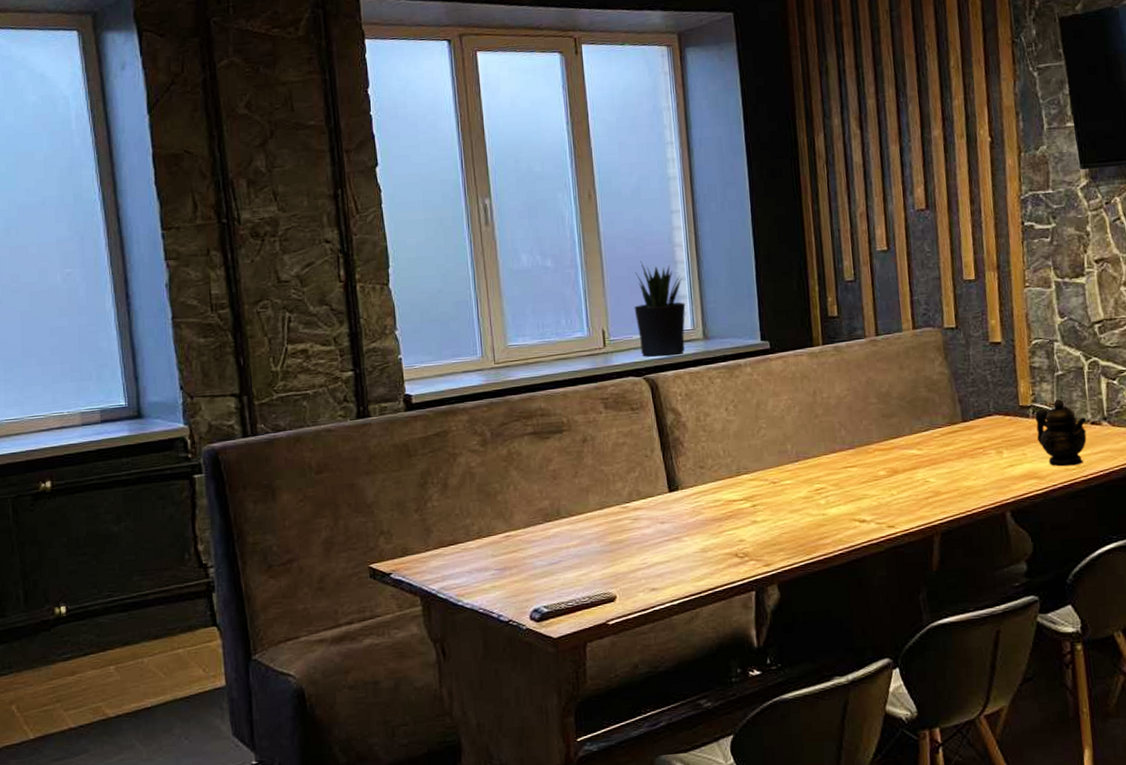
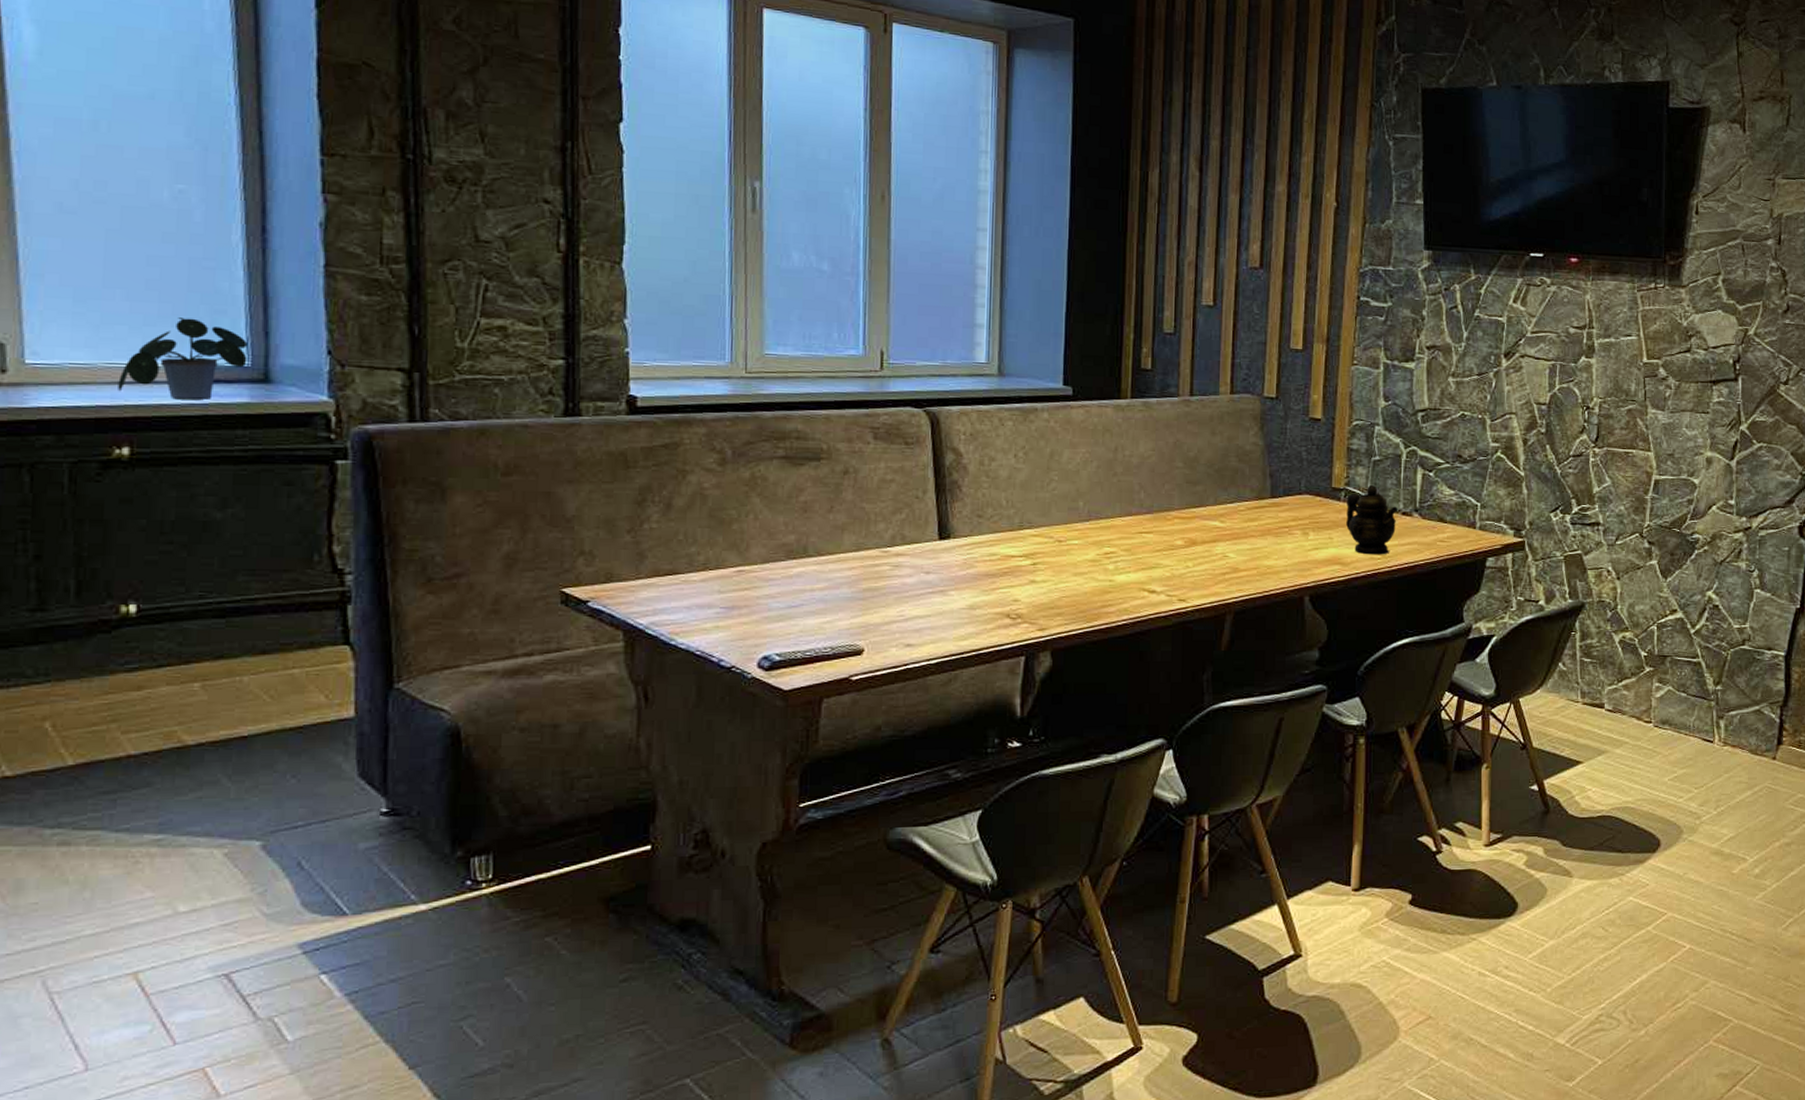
potted plant: none [39,373,125,439] -> present [118,317,248,399]
planter: present [634,261,686,358] -> none [921,279,982,390]

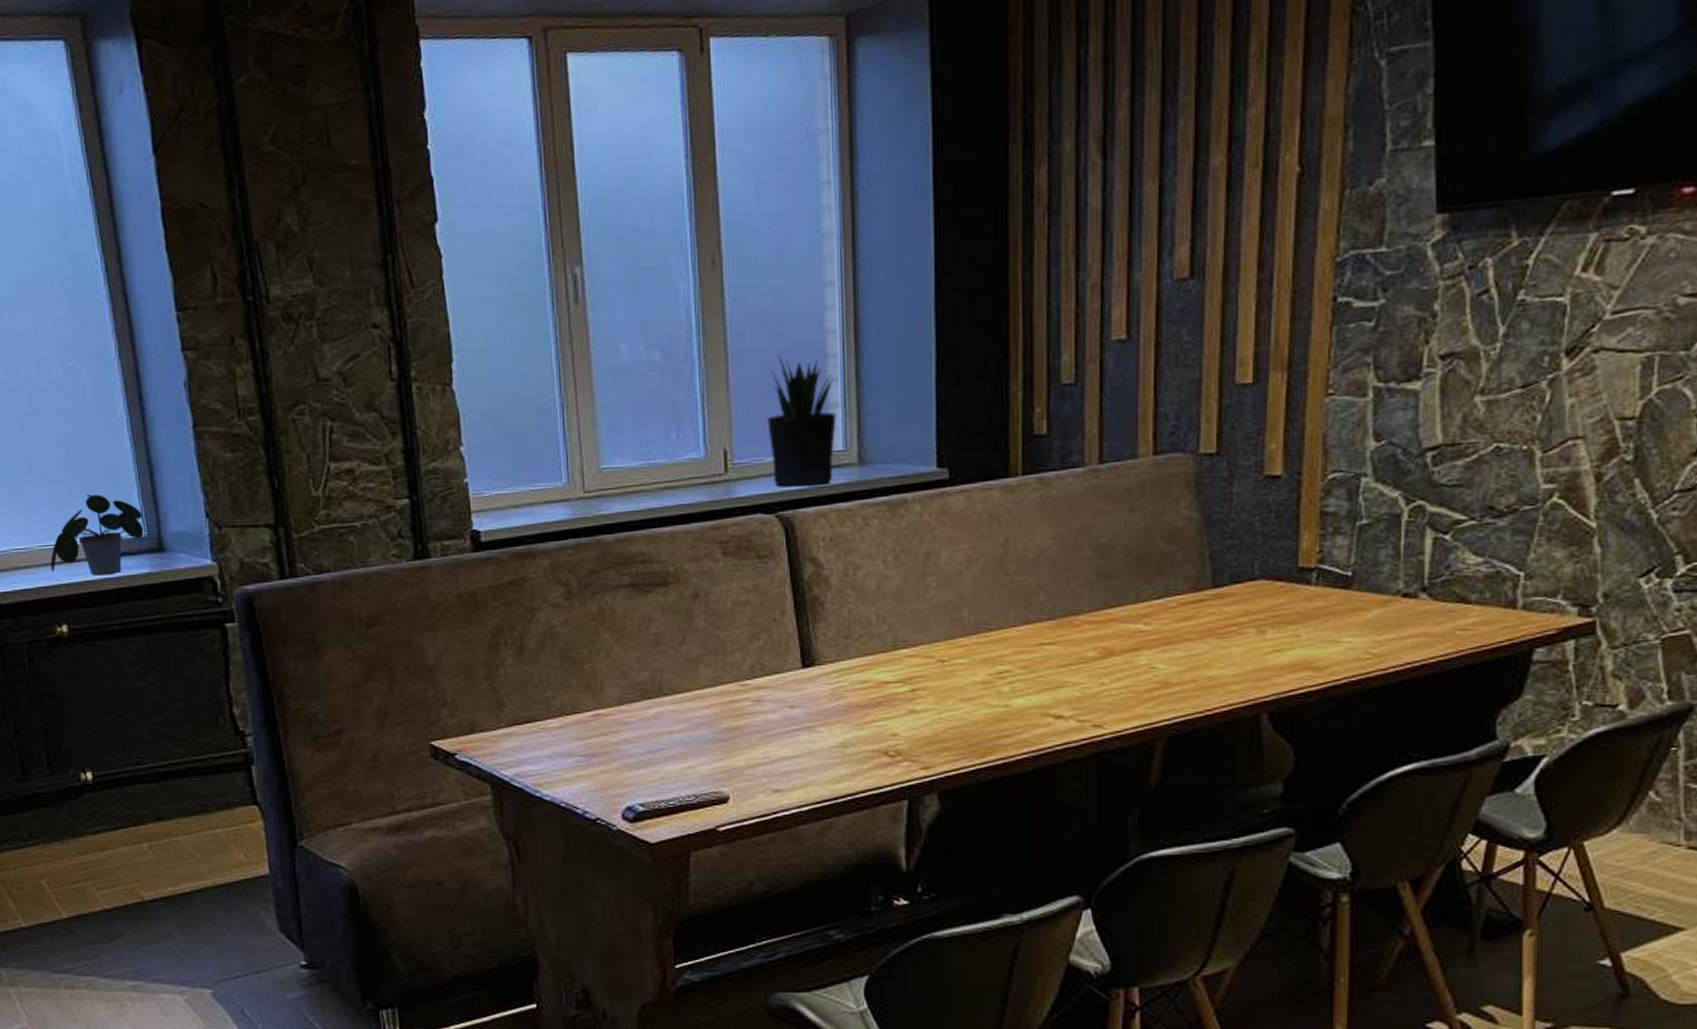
planter: none [921,279,982,390] -> present [767,354,837,488]
teapot: present [1346,485,1399,555] -> none [1320,560,1397,655]

